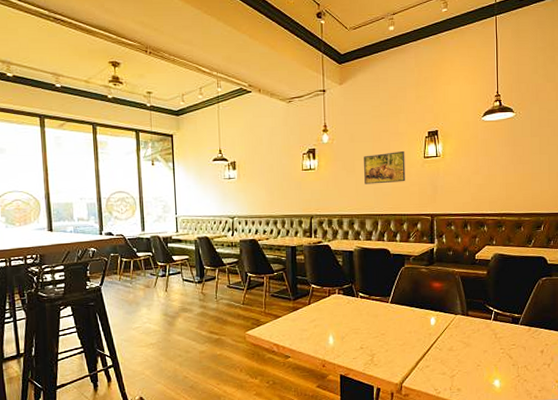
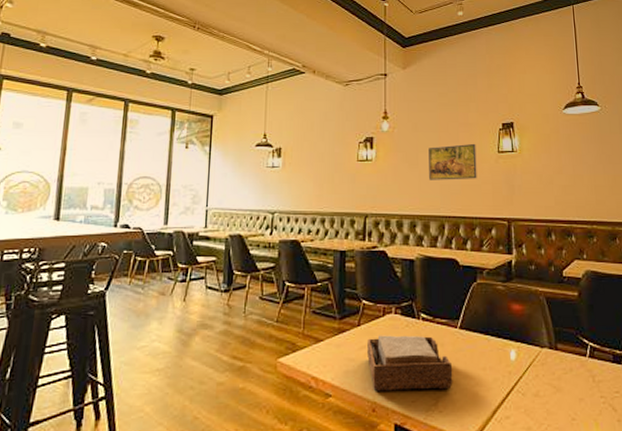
napkin holder: none [317,310,385,353] -> present [367,335,453,392]

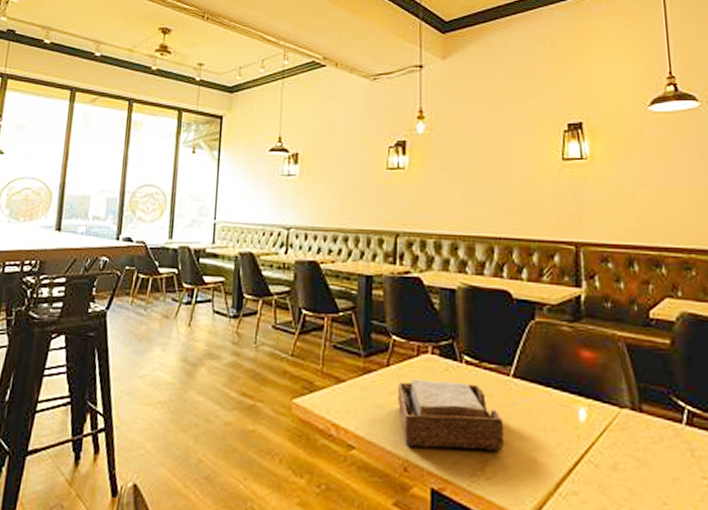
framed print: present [429,143,477,180] -> none [474,148,536,194]

